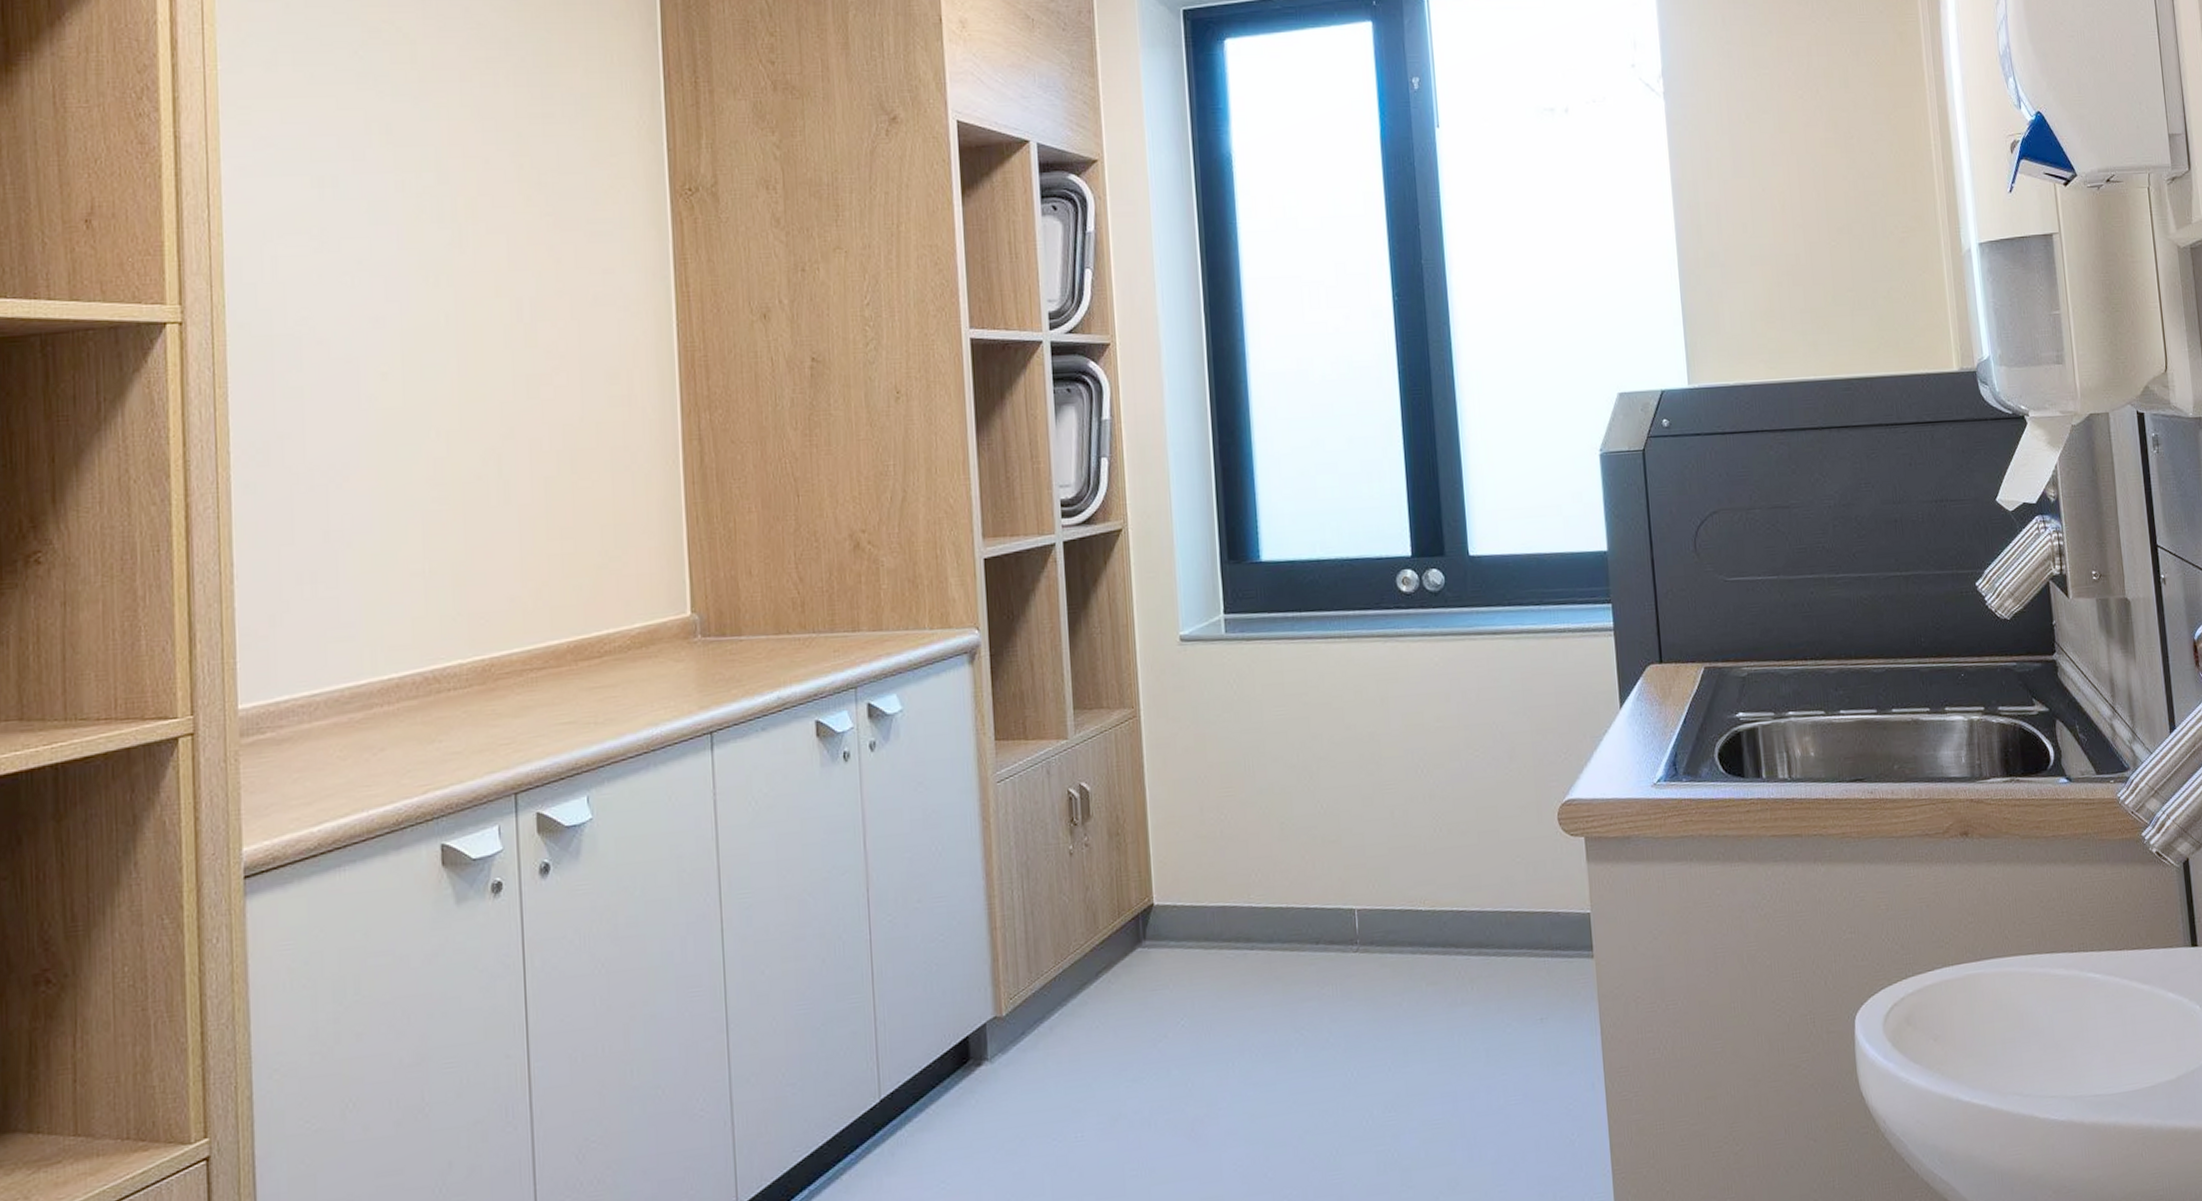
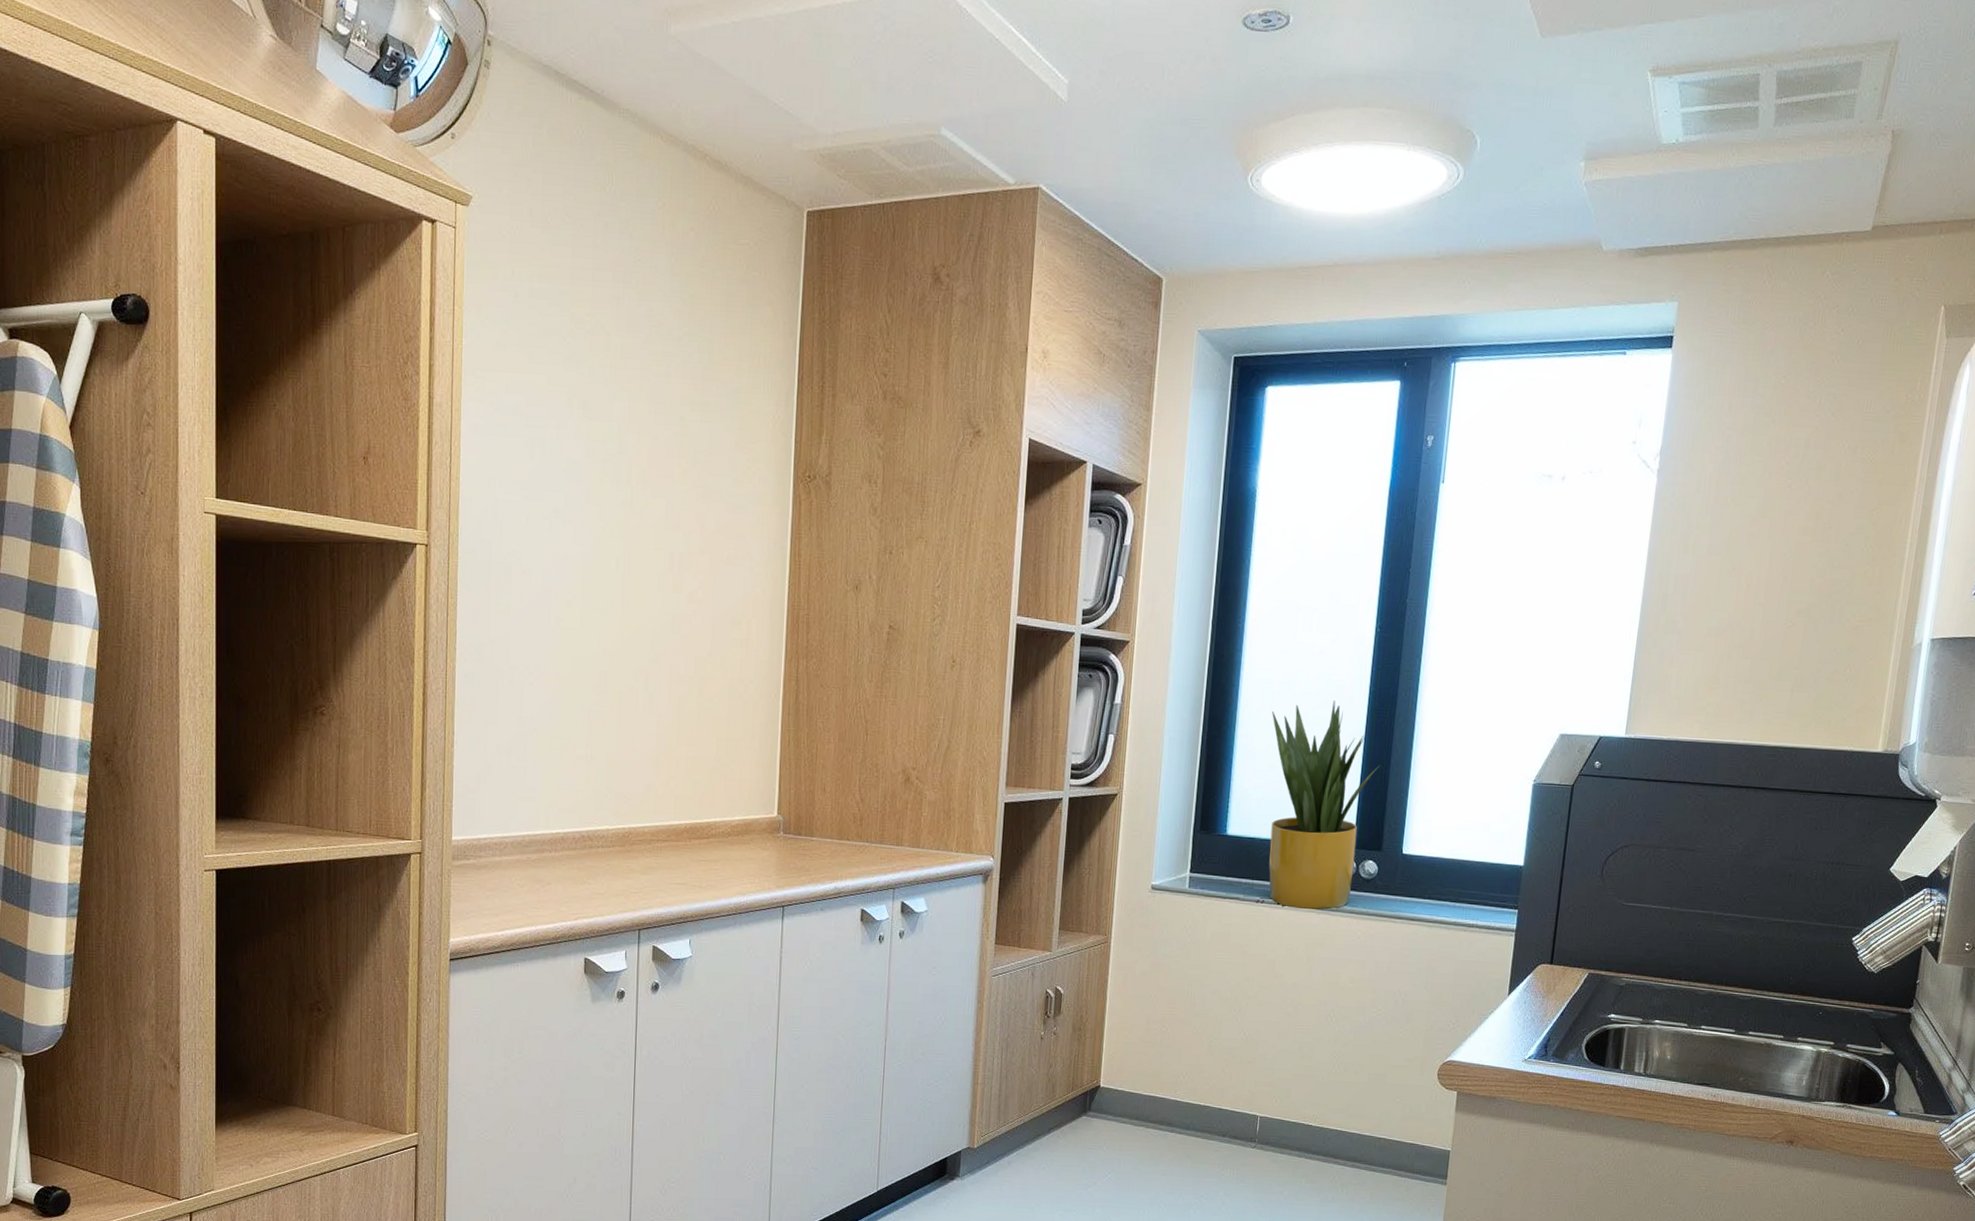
planter: none [1291,385,1425,640] -> present [1269,700,1380,910]

